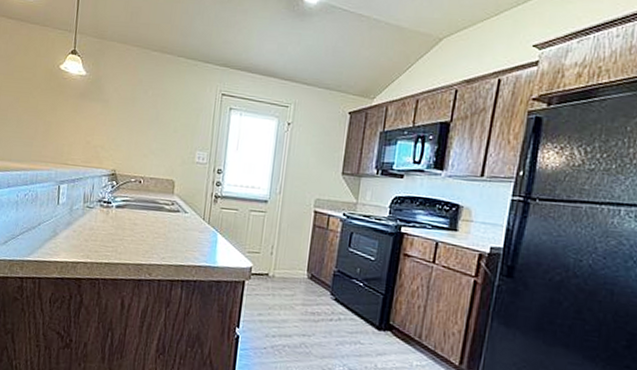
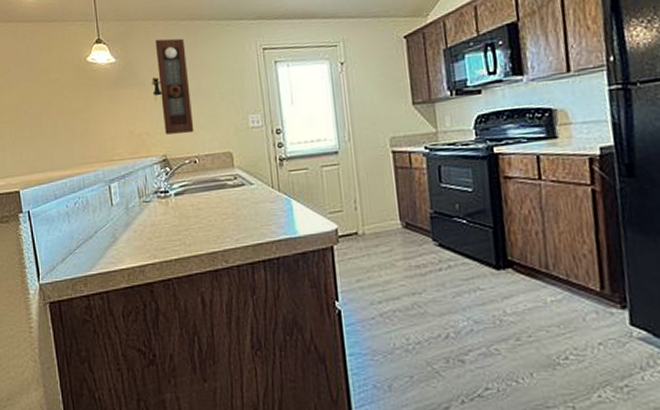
pendulum clock: none [114,63,153,156] -> present [151,38,194,135]

